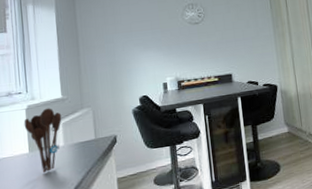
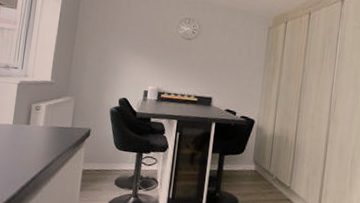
utensil holder: present [24,108,62,174] -> none [13,87,47,147]

